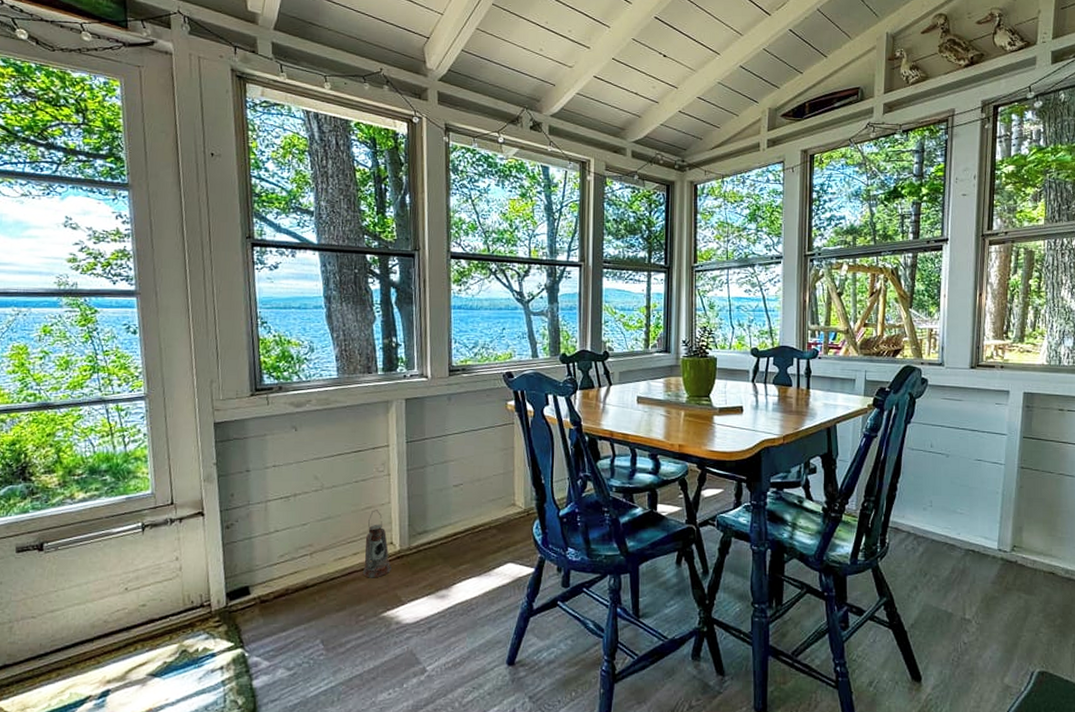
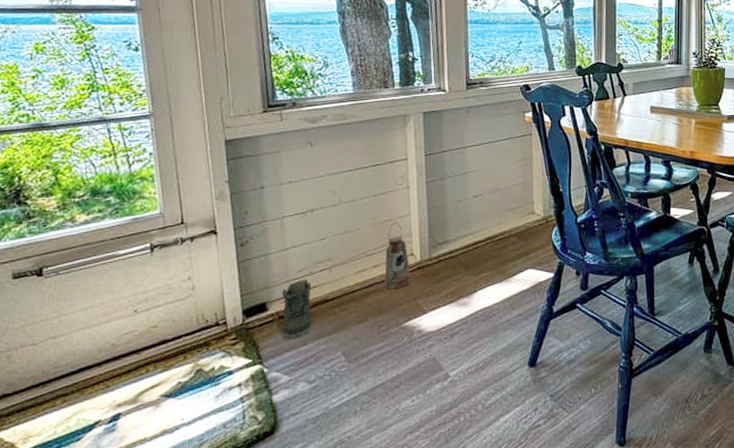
sneaker: none [261,564,294,626] -> present [279,279,313,341]

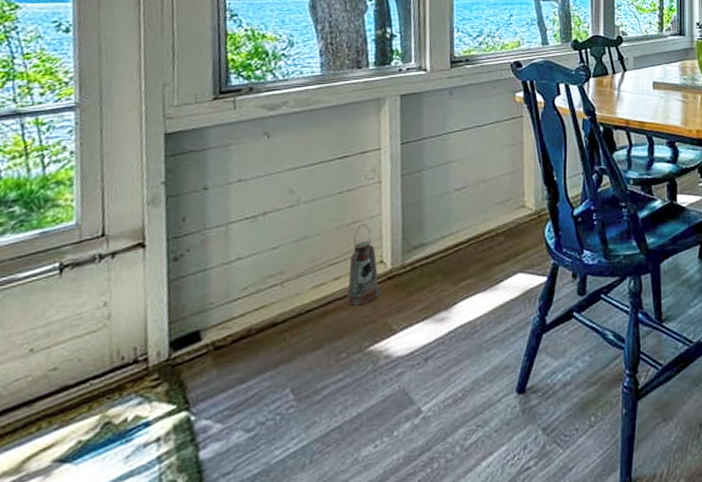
sneaker: present [279,279,313,341] -> none [214,298,259,378]

